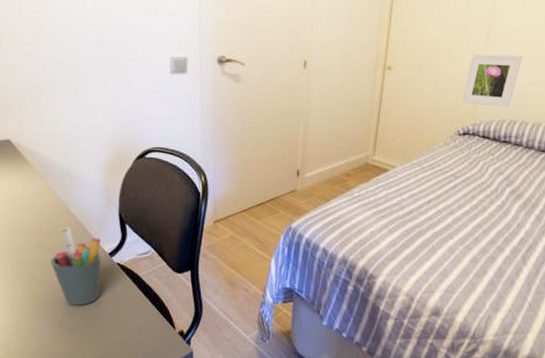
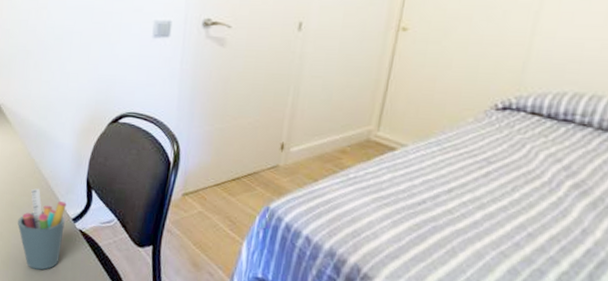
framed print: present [462,54,523,107] -> none [502,10,596,76]

